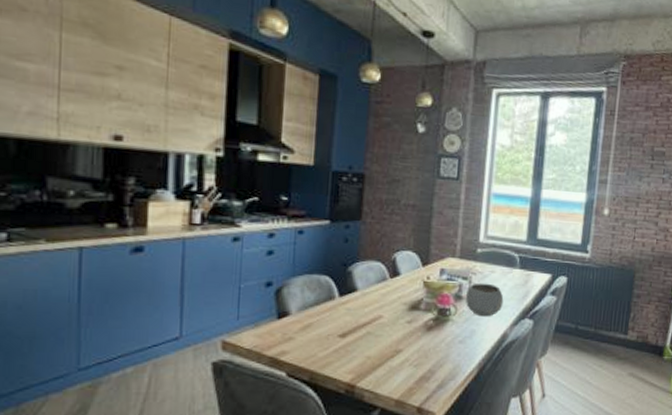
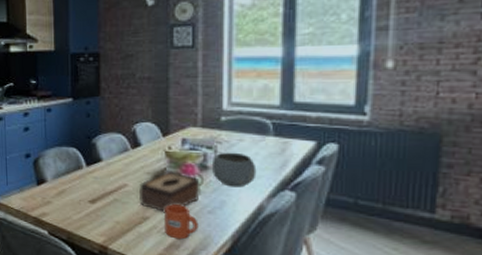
tissue box: none [393,301,454,345] -> present [139,171,200,213]
mug: none [417,335,450,371] -> present [165,204,199,240]

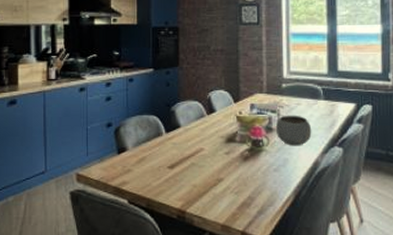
tissue box: present [139,171,200,213] -> none [214,134,267,174]
mug: present [165,204,199,240] -> none [237,165,266,198]

